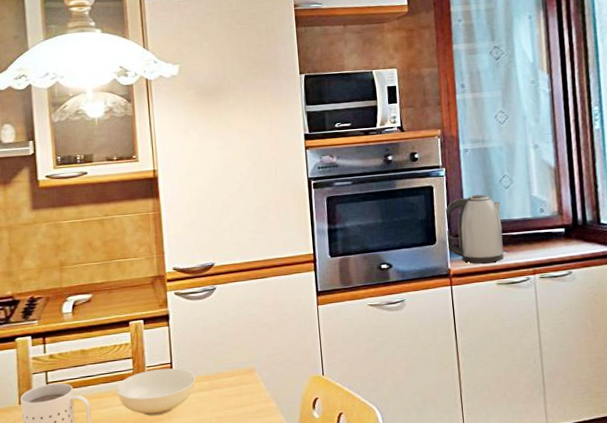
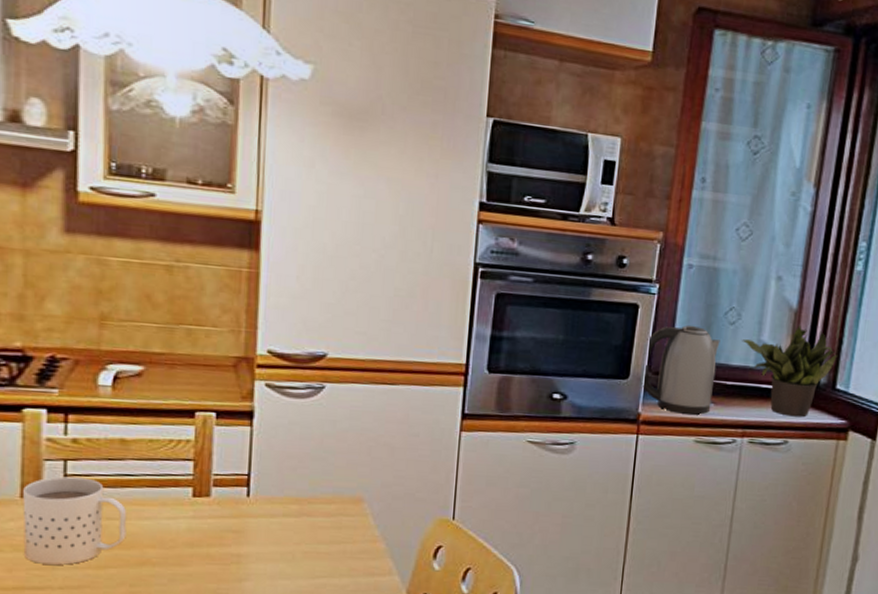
bowl: present [115,368,195,416] -> none [165,479,280,539]
potted plant: none [517,179,597,252] -> present [742,325,838,417]

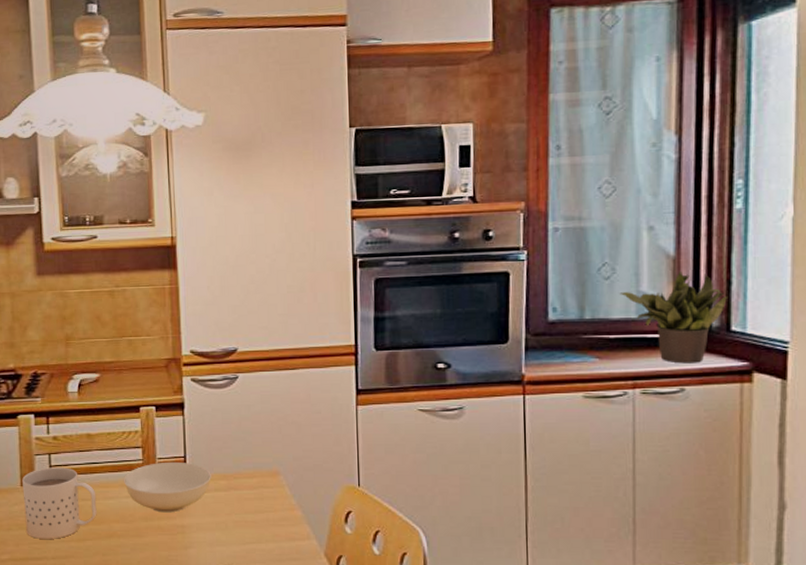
bowl: none [165,479,280,539] -> present [123,461,211,513]
kettle: present [641,325,720,415] -> none [522,285,597,371]

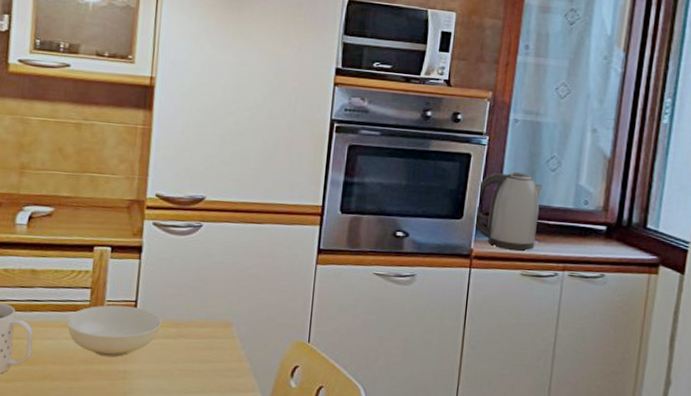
kettle: none [522,285,597,371] -> present [474,171,543,251]
potted plant: present [619,272,729,364] -> none [562,172,648,253]

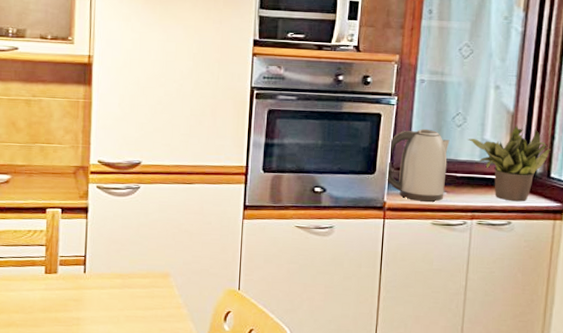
bowl: present [65,305,162,357] -> none [25,260,108,306]
potted plant: none [562,172,648,253] -> present [468,125,551,202]

